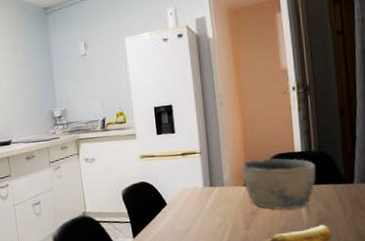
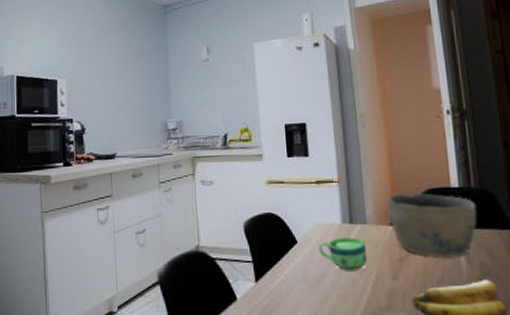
cup: none [184,198,225,225] -> present [318,237,368,271]

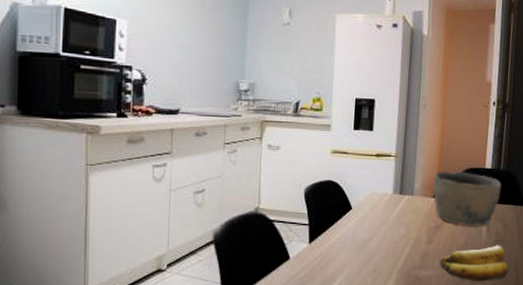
cup: present [318,237,368,271] -> none [370,206,411,235]

